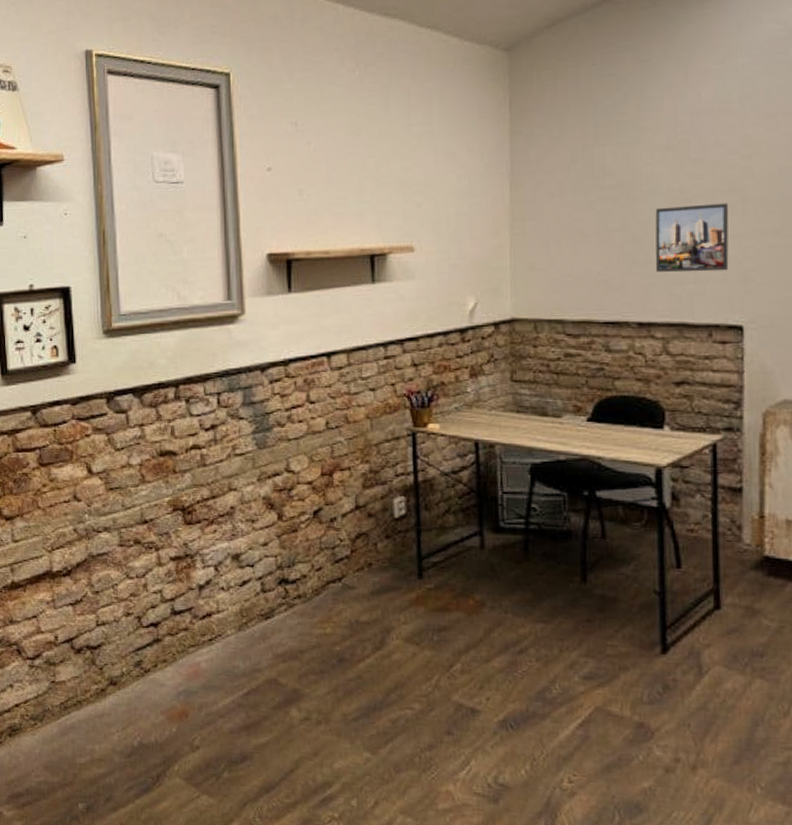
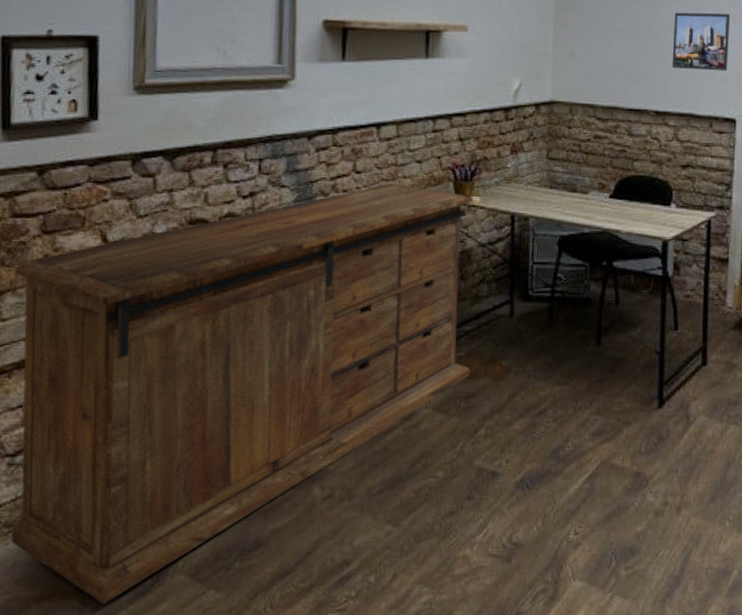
sideboard: none [21,413,441,797] -> present [11,184,474,605]

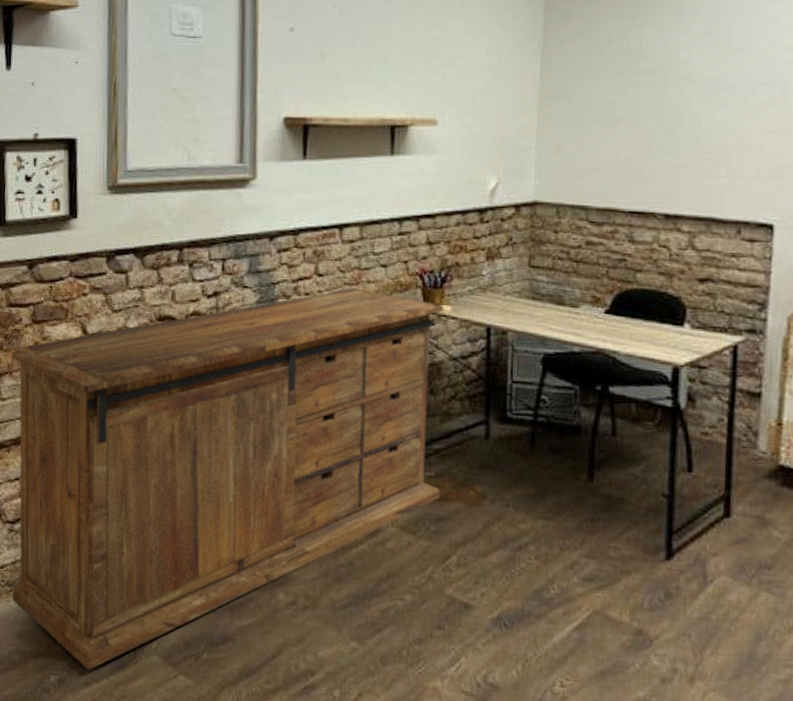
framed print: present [671,12,731,71] -> none [686,95,768,167]

